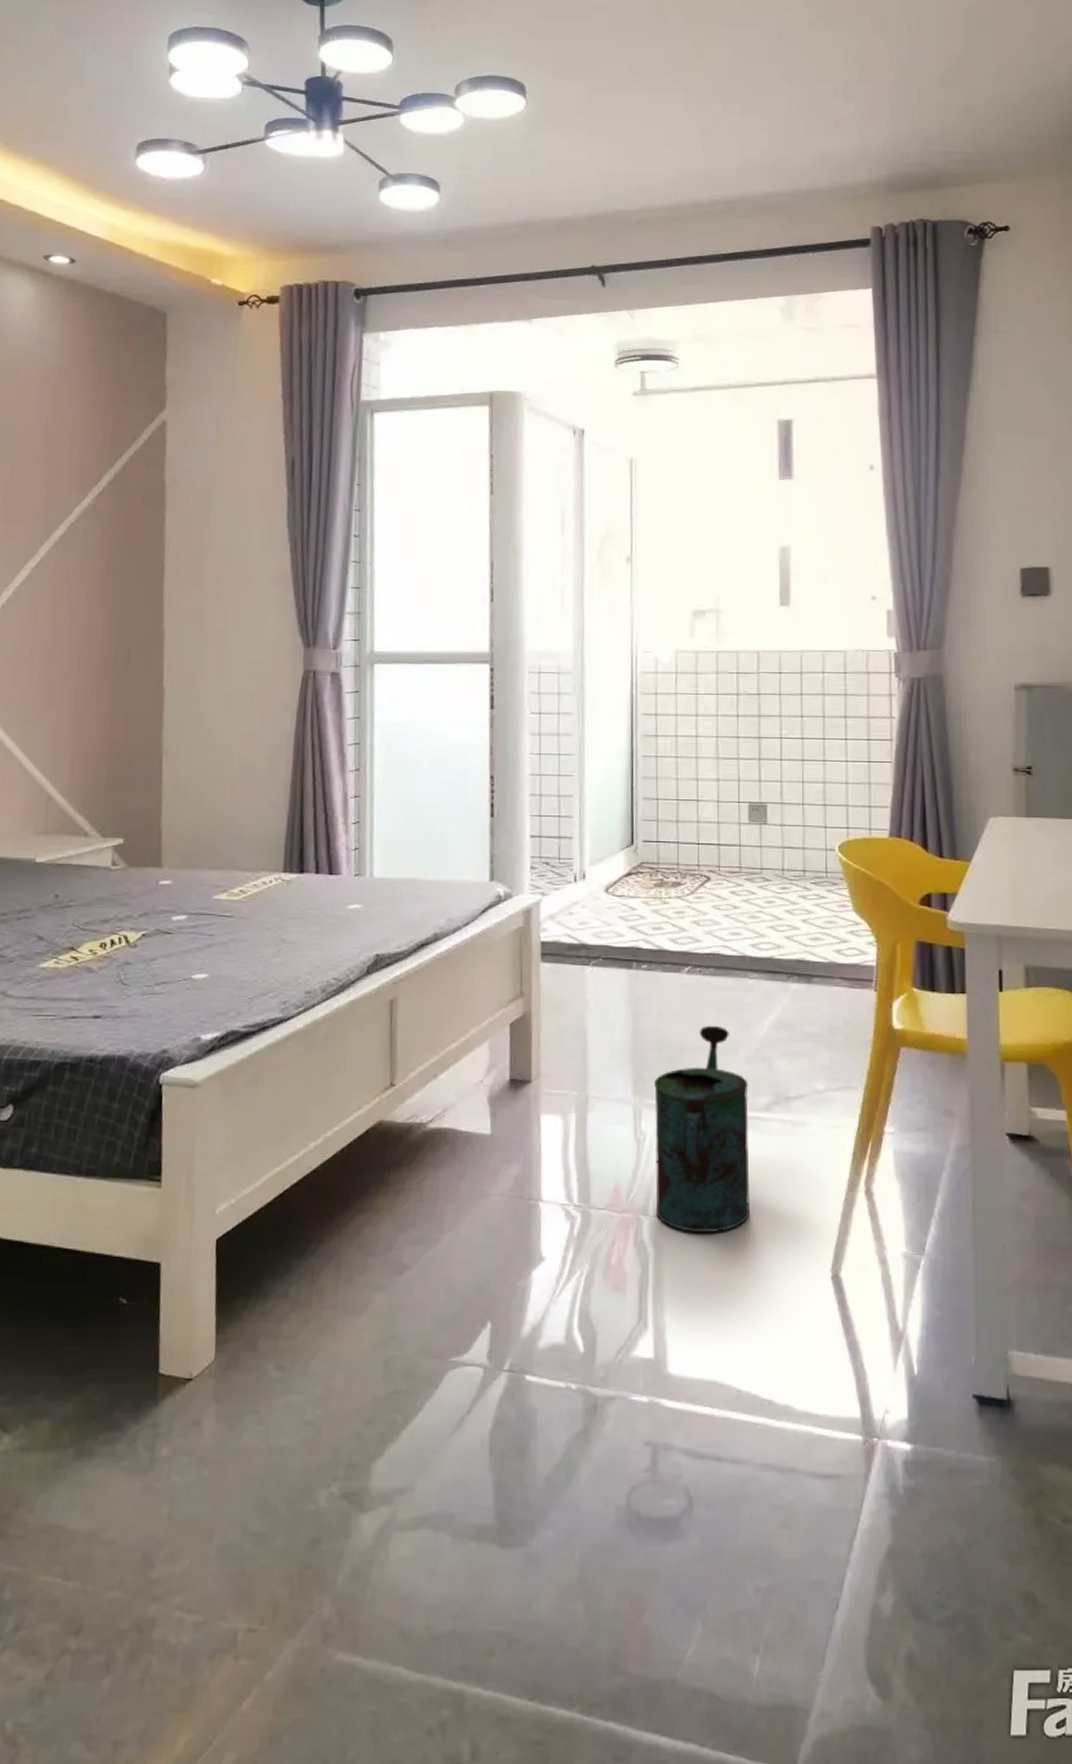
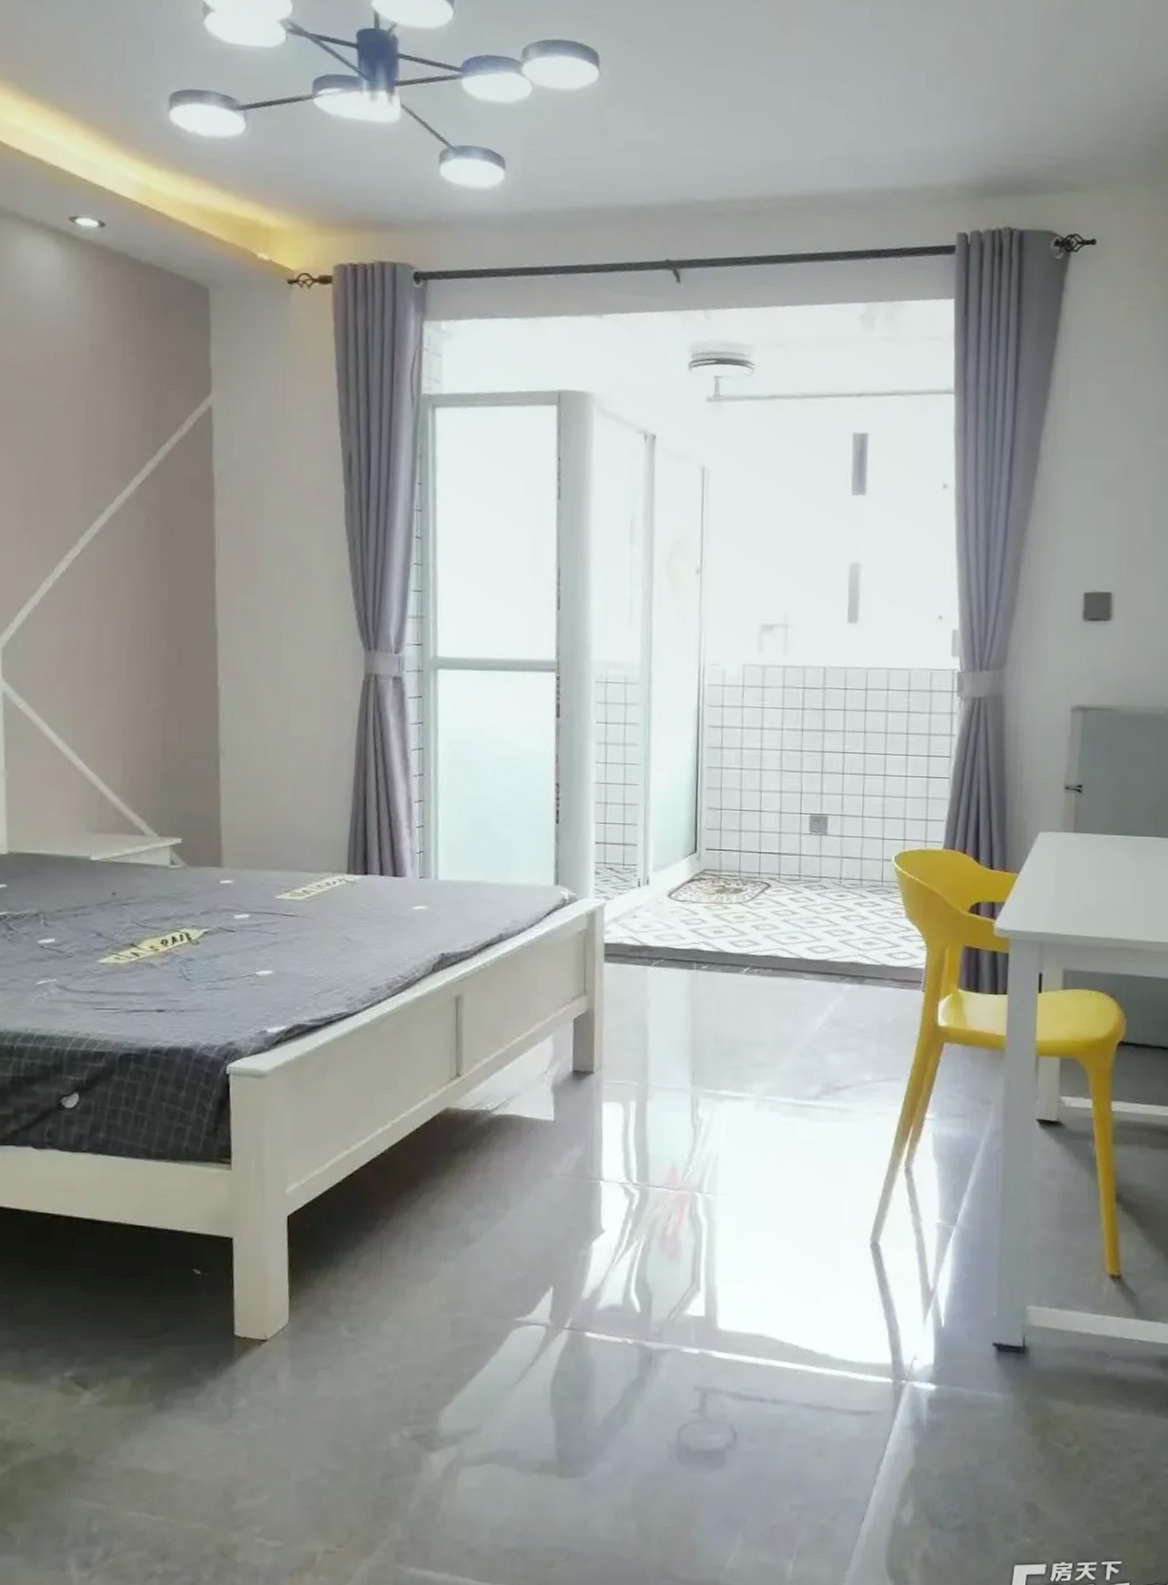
watering can: present [654,1025,751,1234] -> none [710,1022,801,1208]

